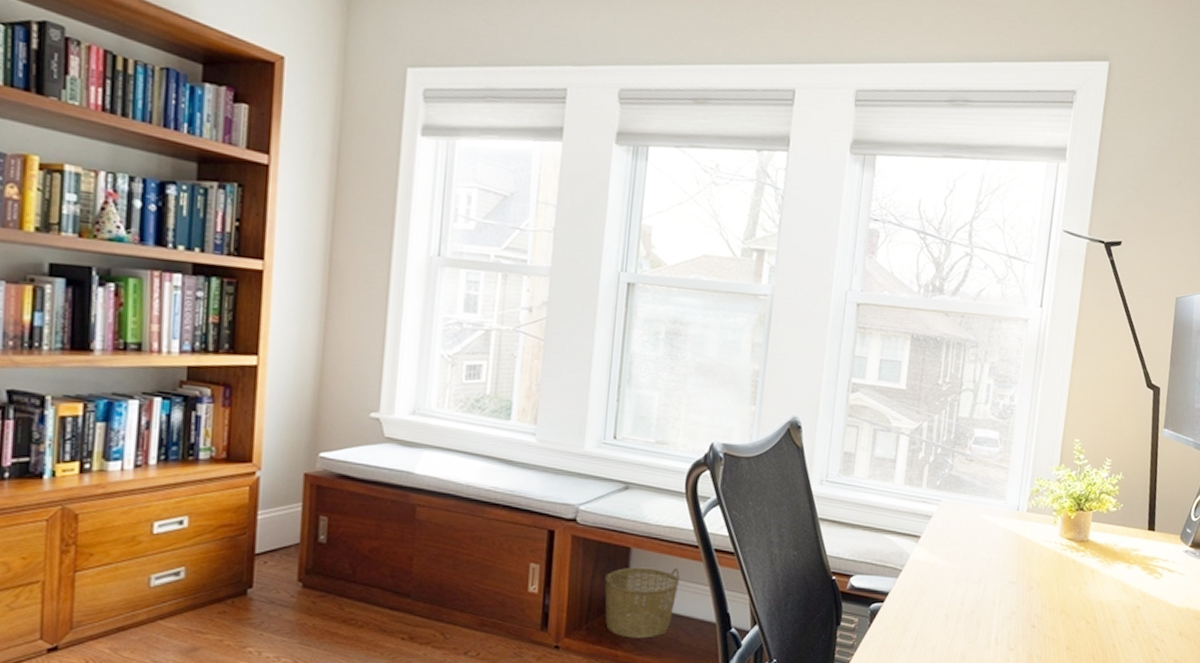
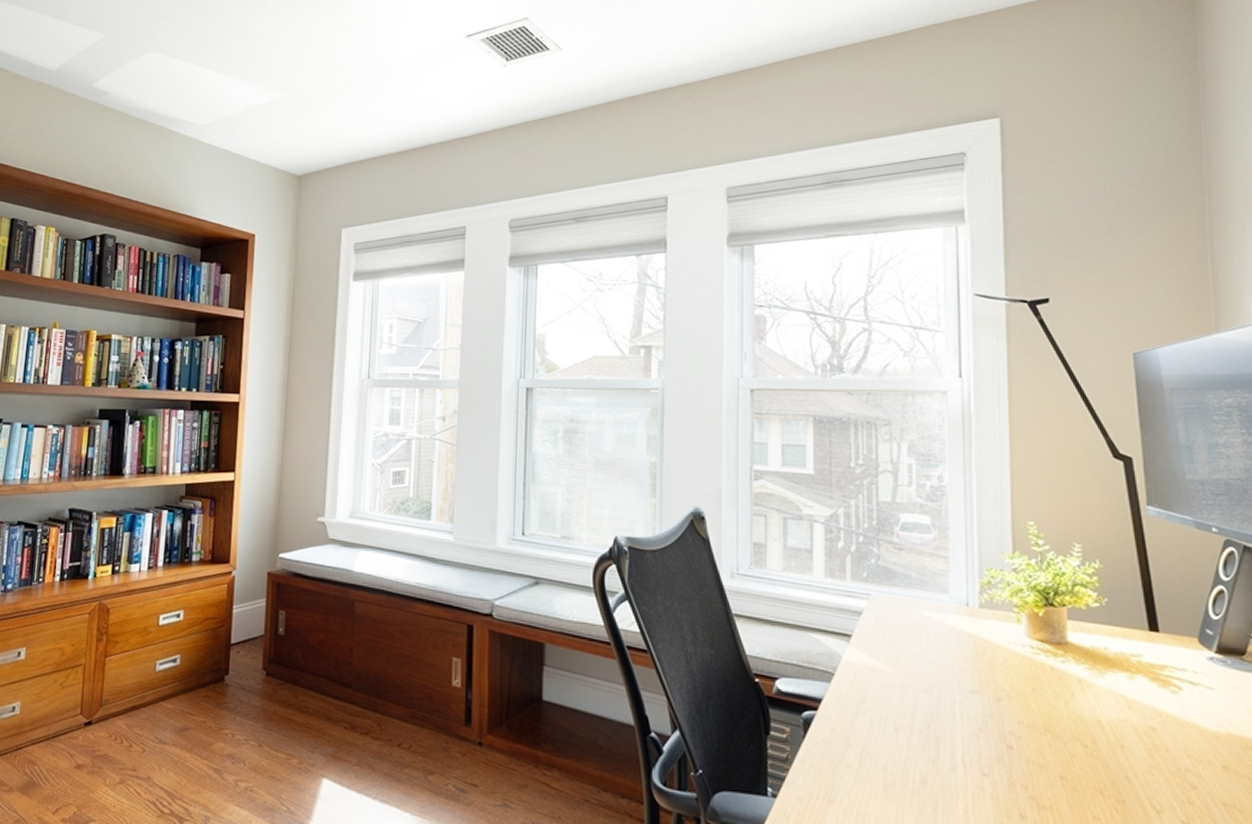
basket: present [604,567,680,639] -> none [521,663,594,739]

